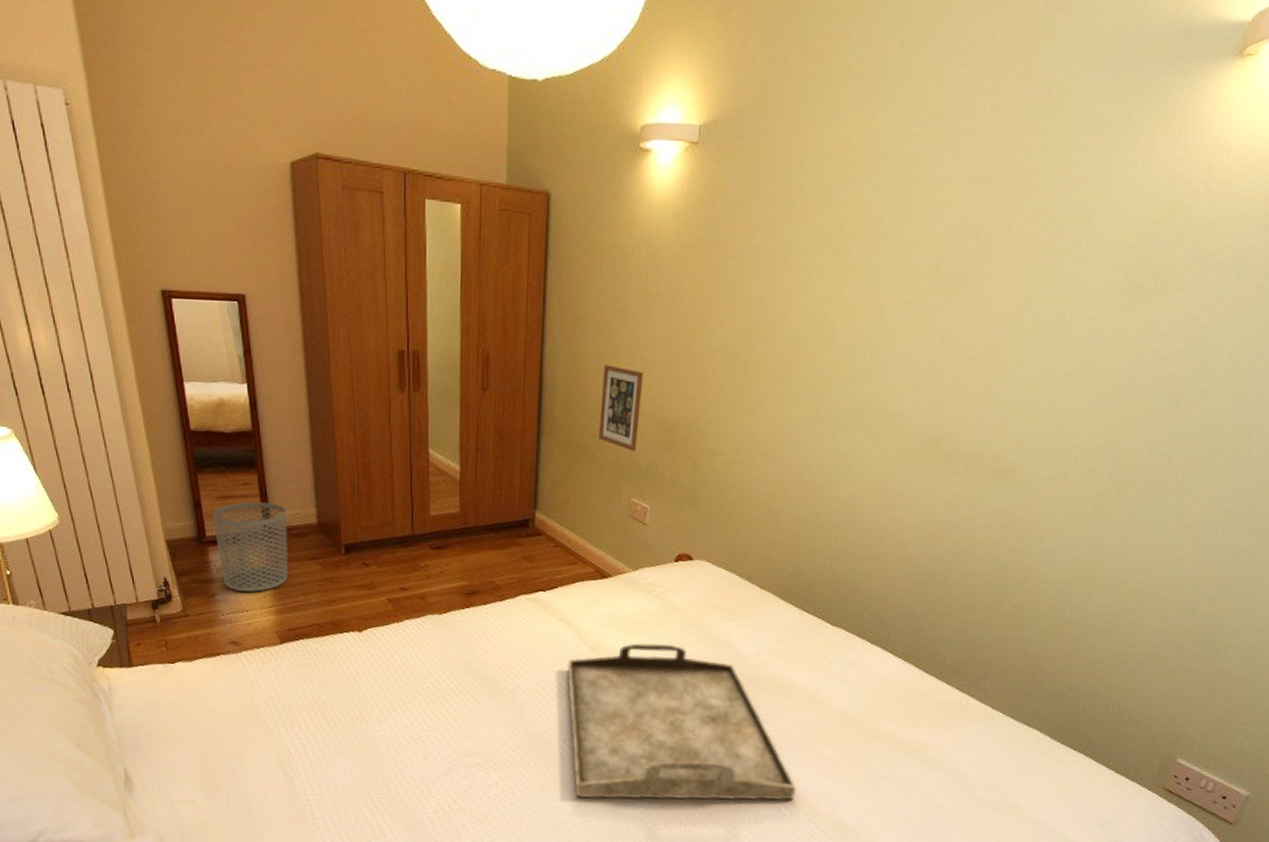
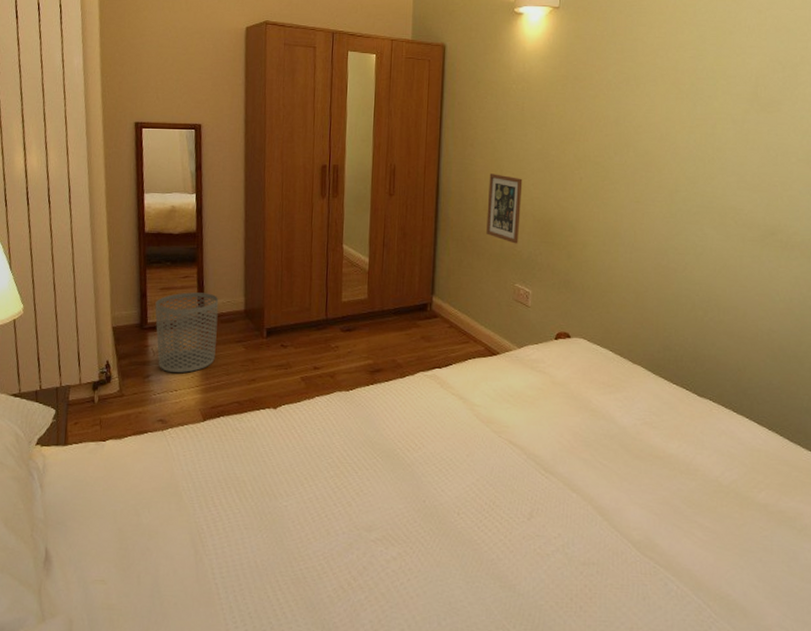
serving tray: present [566,642,797,801] -> none [460,415,681,575]

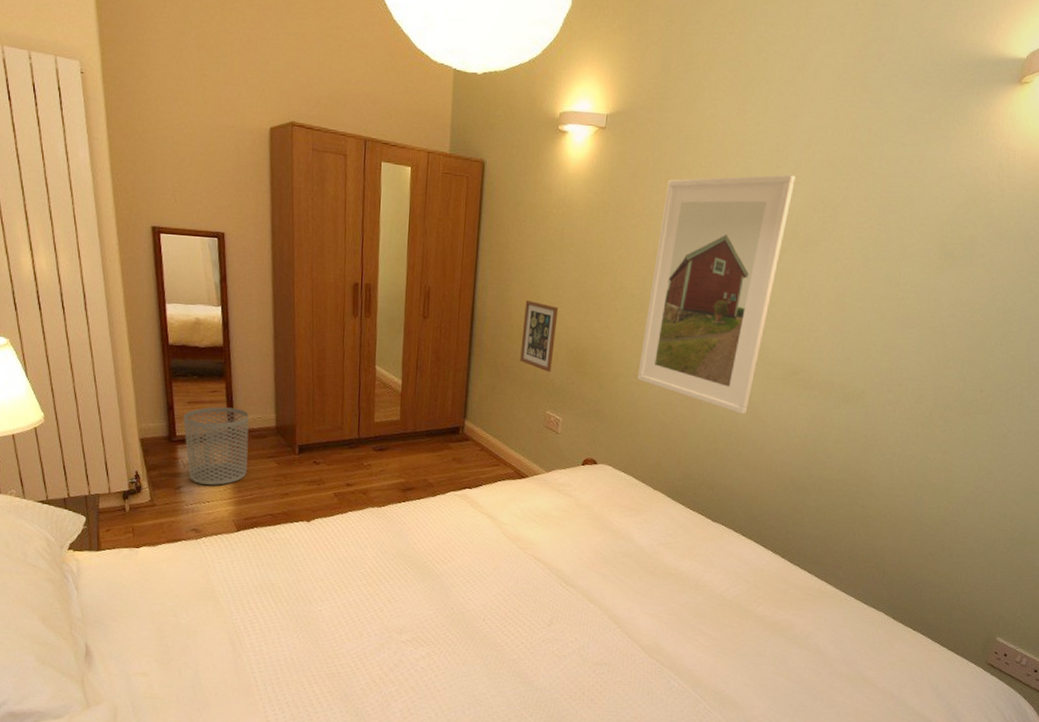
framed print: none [607,39,750,279] -> present [637,174,795,414]

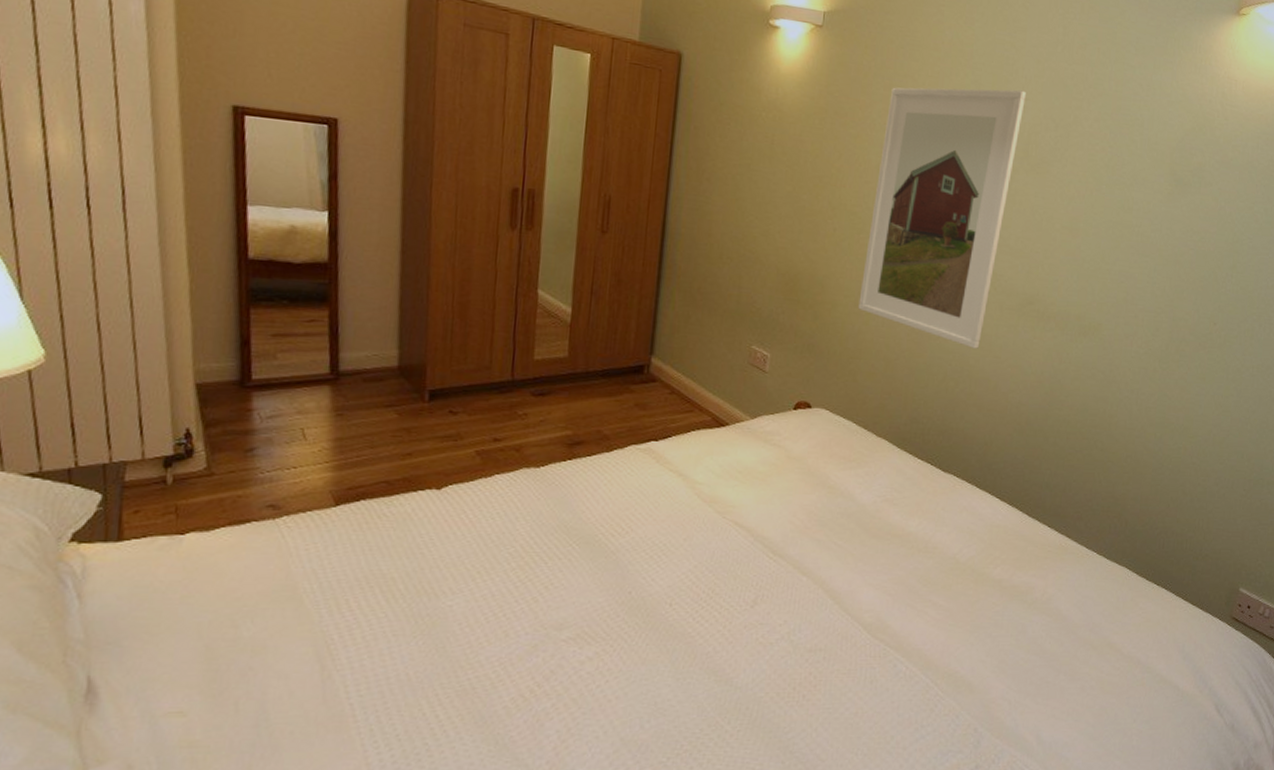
waste bin: present [183,406,249,485] -> none [263,340,361,445]
picture frame: present [520,300,559,372] -> none [720,215,768,300]

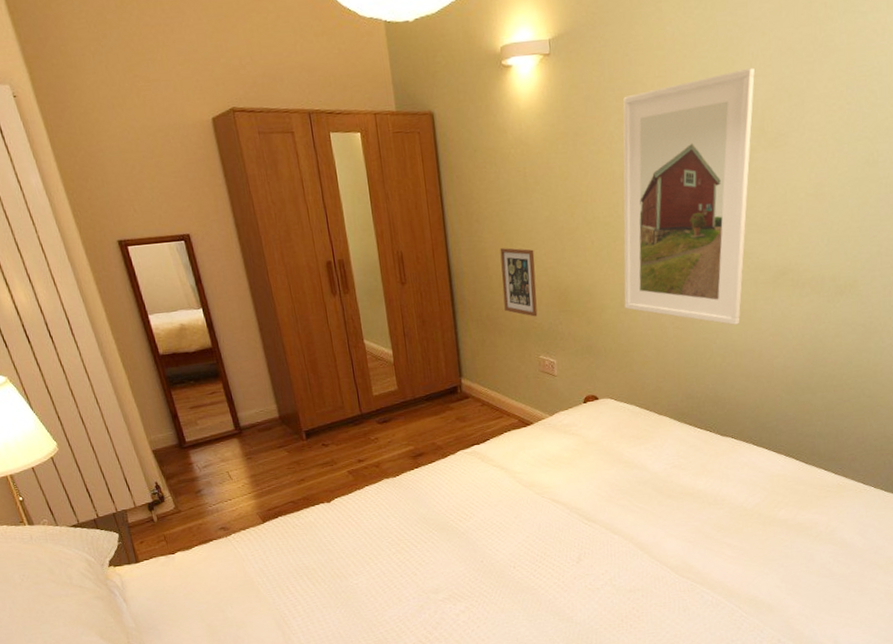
picture frame: none [720,215,768,300] -> present [500,247,538,317]

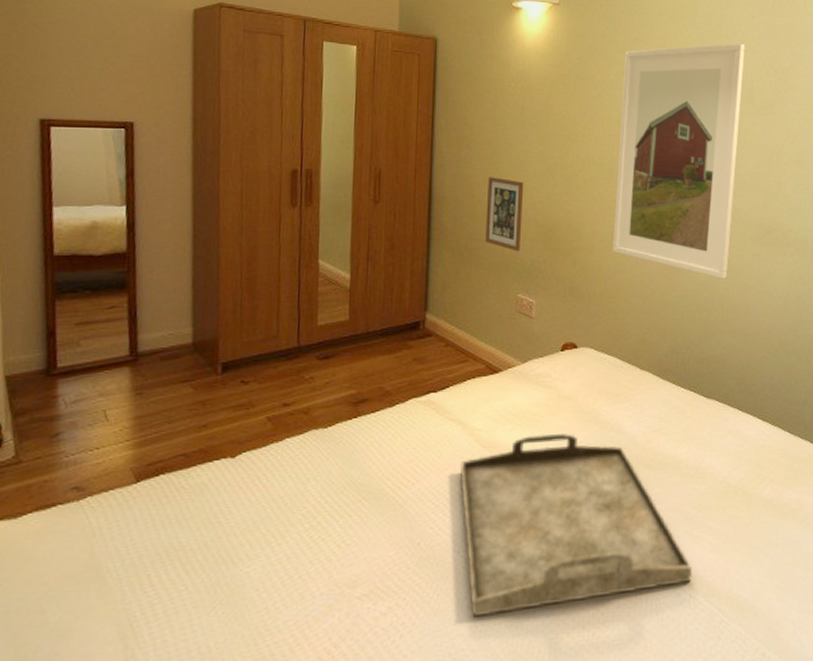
serving tray: none [507,473,714,614] -> present [459,434,693,617]

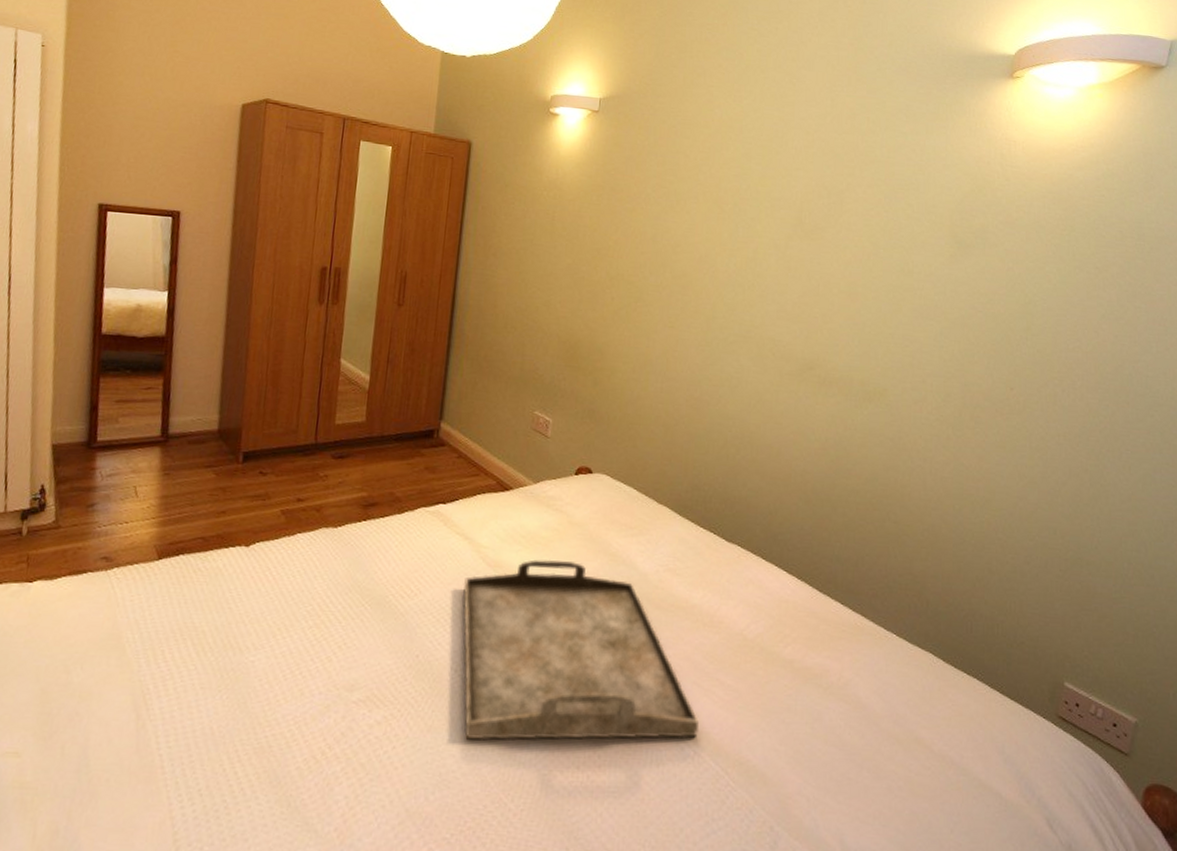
picture frame: present [485,177,524,252] -> none [505,287,549,367]
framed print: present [613,43,745,279] -> none [637,160,797,415]

